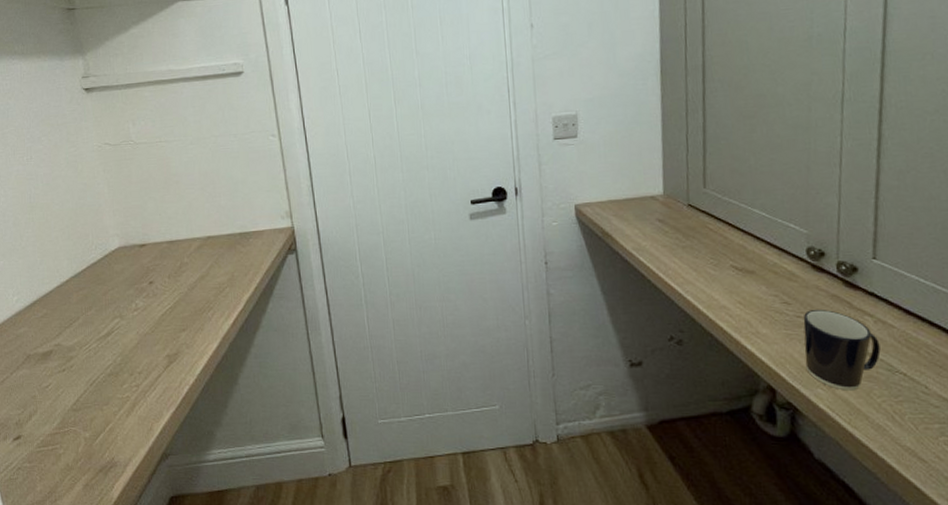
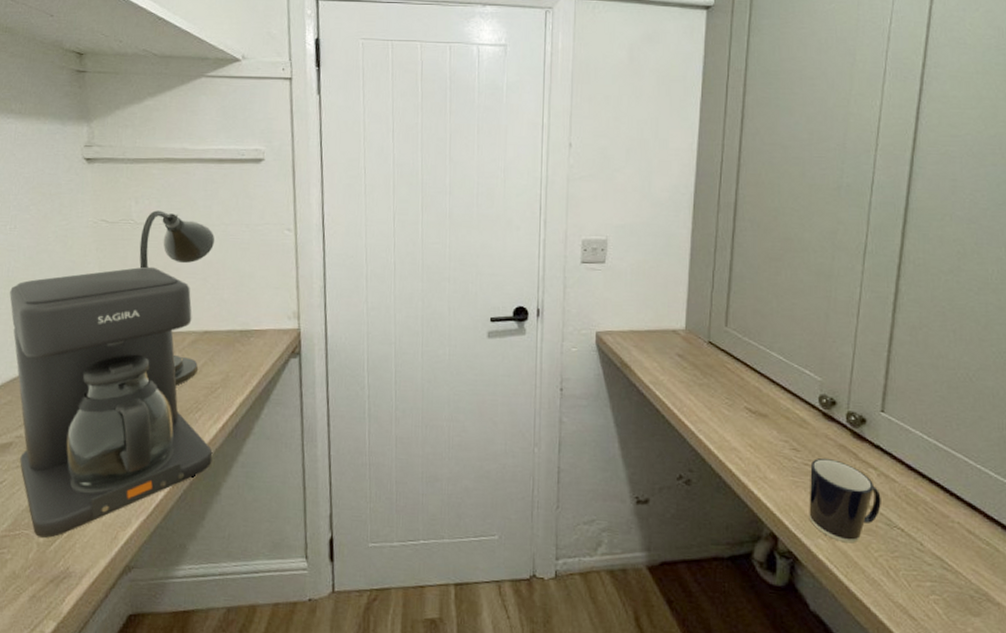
coffee maker: none [34,182,228,433] -> present [9,266,213,538]
desk lamp: none [141,129,208,289] -> present [139,210,215,386]

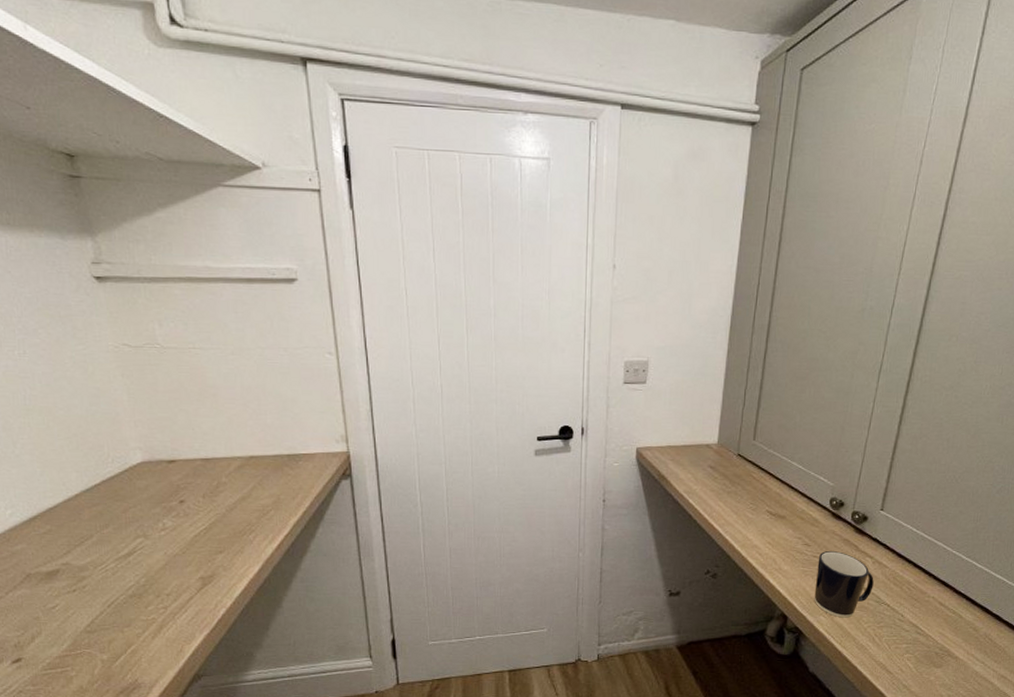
coffee maker: present [9,266,213,538] -> none [30,392,271,655]
desk lamp: present [139,210,215,386] -> none [169,334,252,510]

